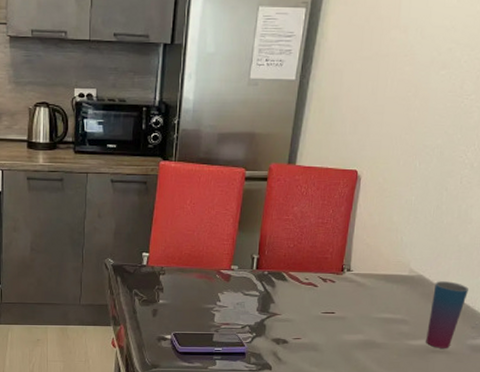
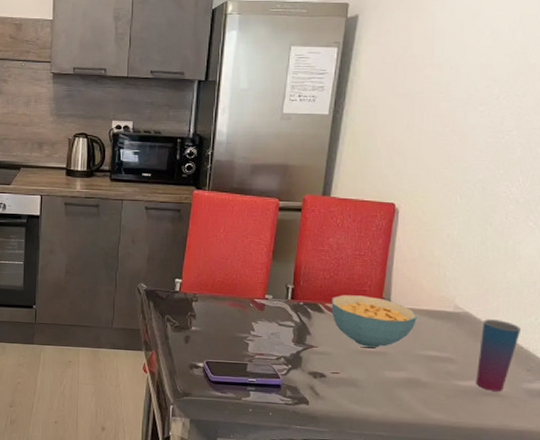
cereal bowl: none [294,263,374,312] -> present [331,295,417,347]

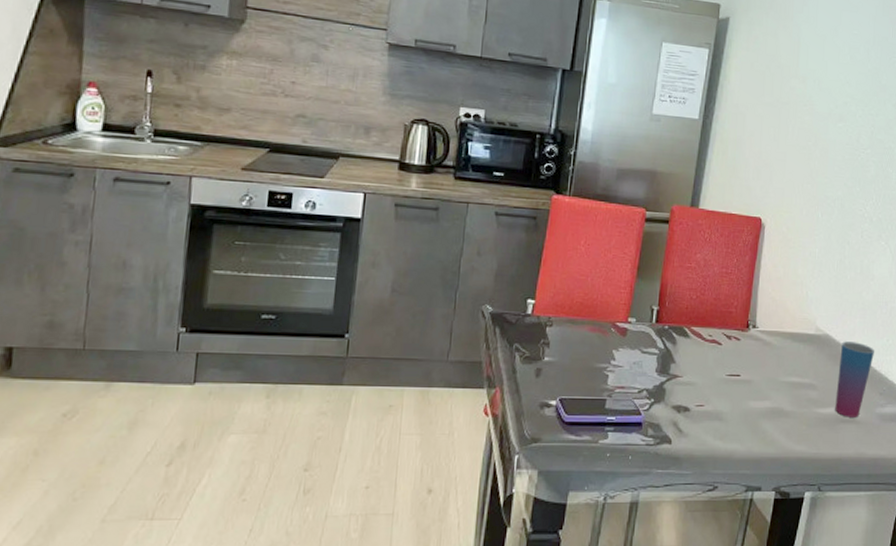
cereal bowl: present [331,295,417,347] -> none [697,317,781,375]

